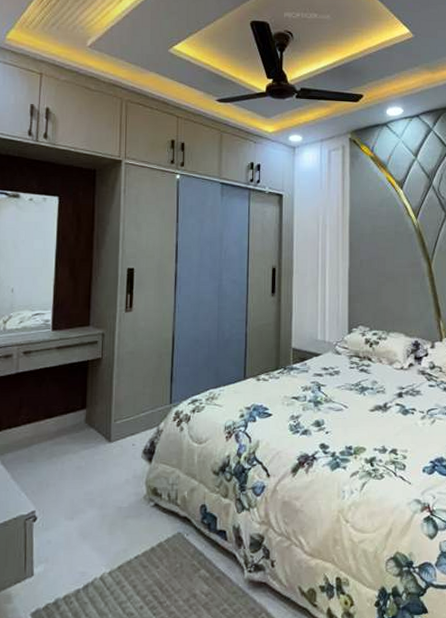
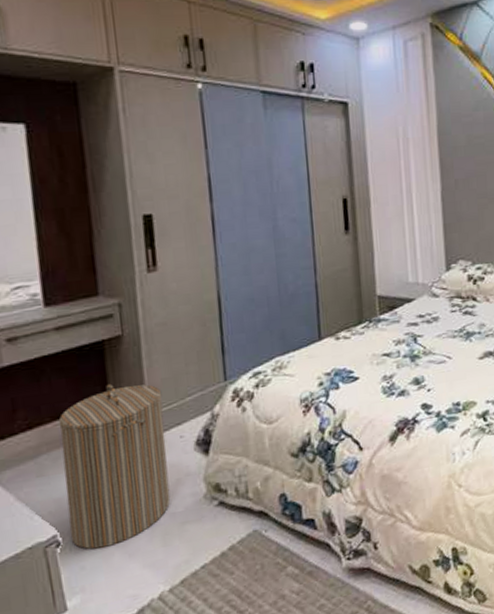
laundry hamper: none [44,395,124,527] -> present [58,383,171,550]

